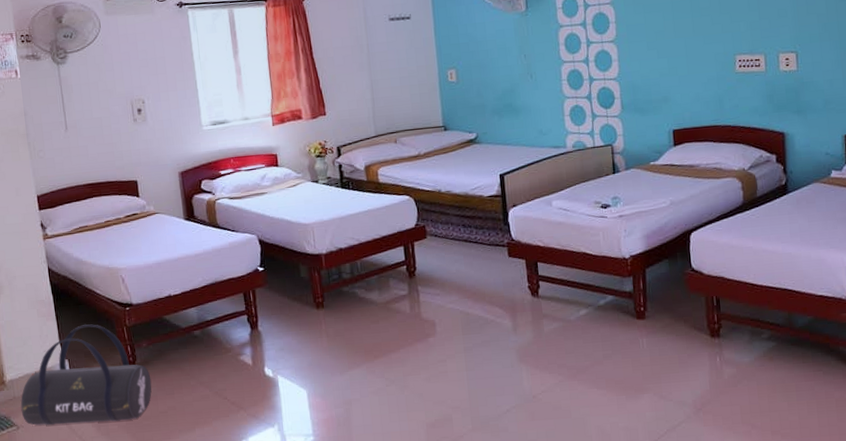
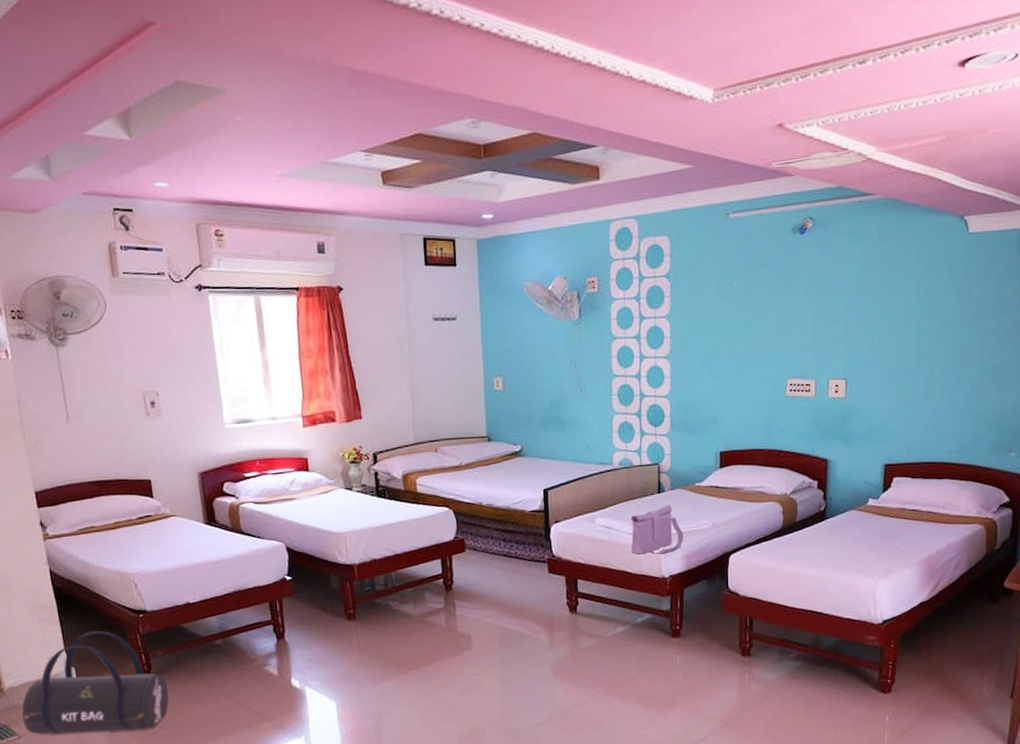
shoulder bag: none [587,184,642,236] -> present [630,504,683,555]

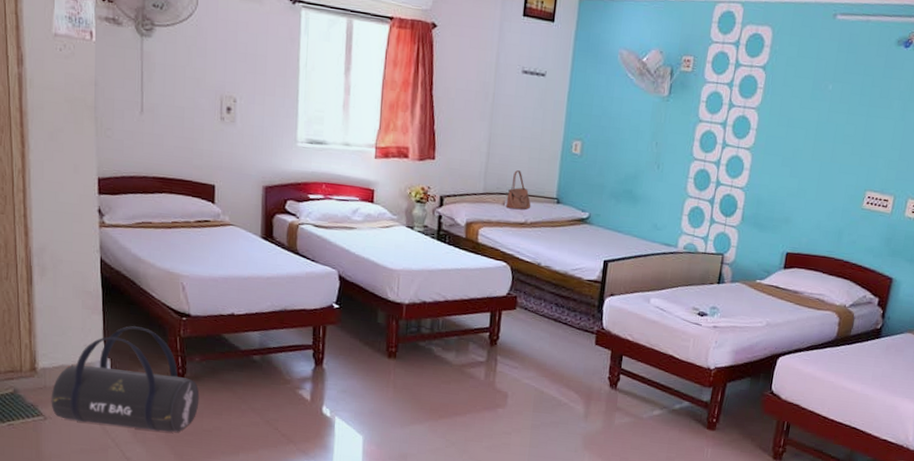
handbag: none [438,416,464,455] -> present [506,170,531,211]
shoulder bag: present [630,504,683,555] -> none [681,296,736,345]

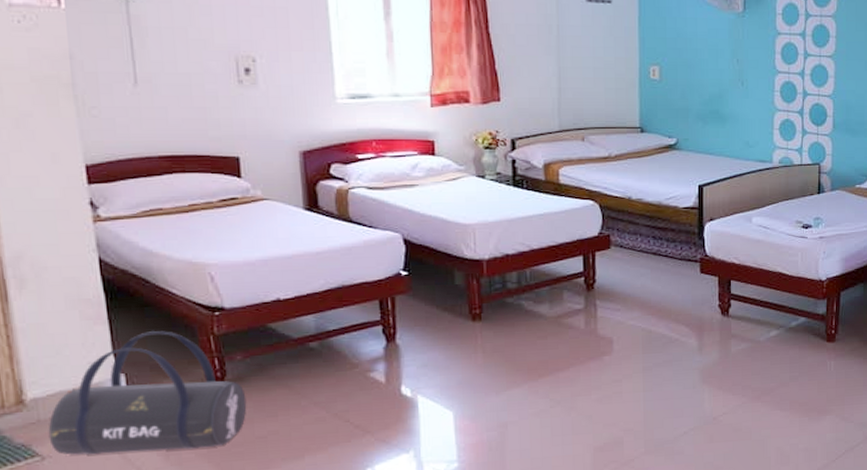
handbag: present [506,170,531,211] -> none [585,103,614,144]

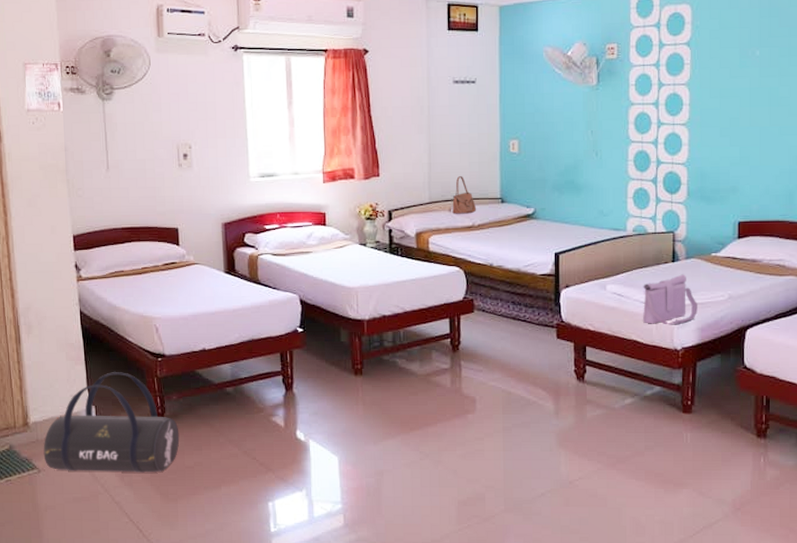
handbag: none [585,103,614,144] -> present [452,176,477,214]
shoulder bag: none [789,206,842,257] -> present [643,274,697,325]

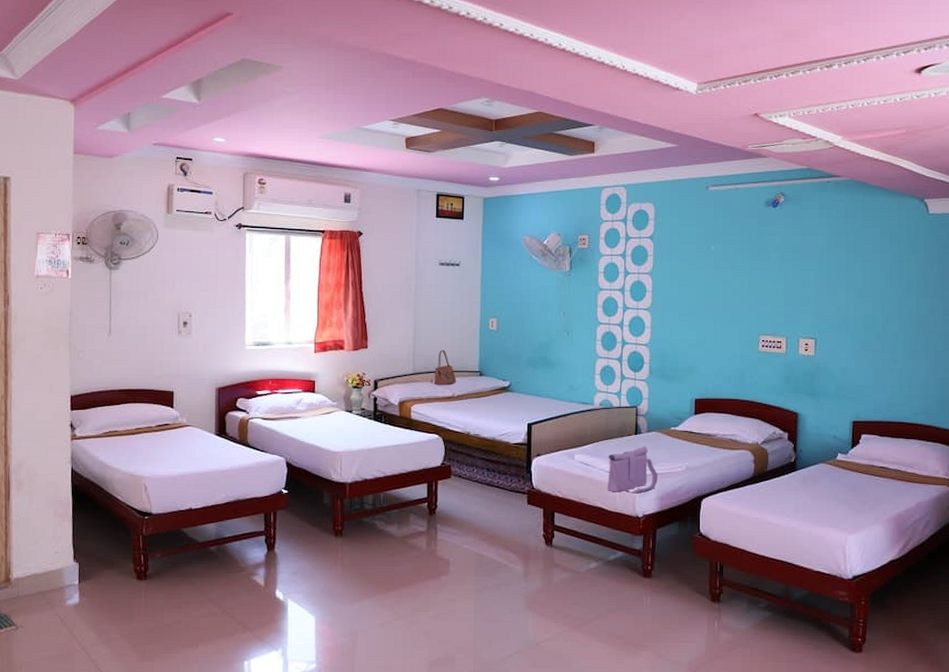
duffel bag: present [43,372,180,473] -> none [23,529,161,630]

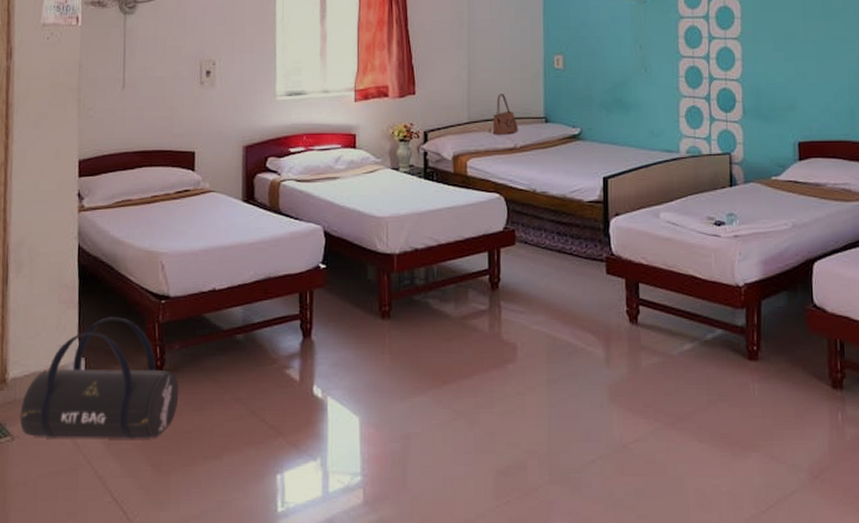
duffel bag: none [23,529,161,630] -> present [20,317,179,439]
shoulder bag: present [608,446,658,494] -> none [699,200,760,258]

